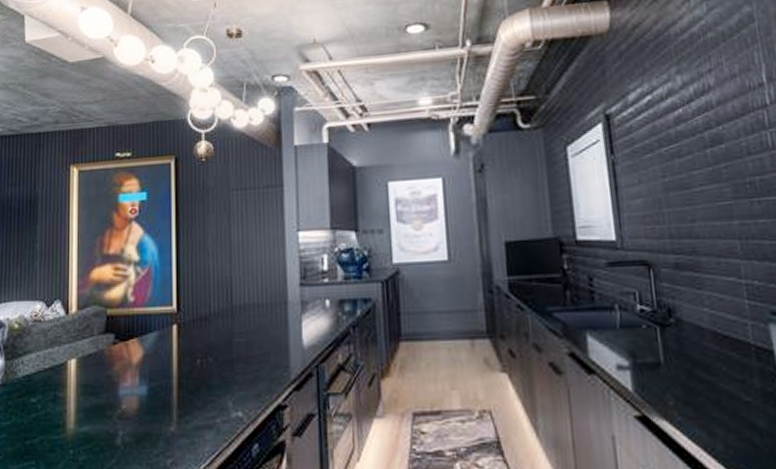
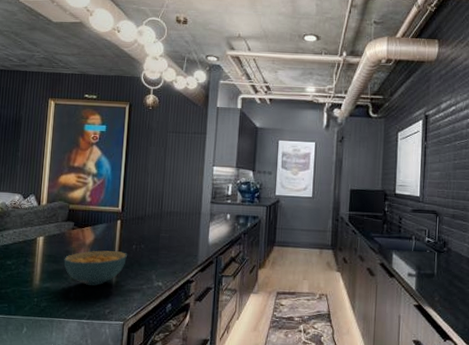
cereal bowl: none [105,370,190,426] -> present [64,250,127,286]

